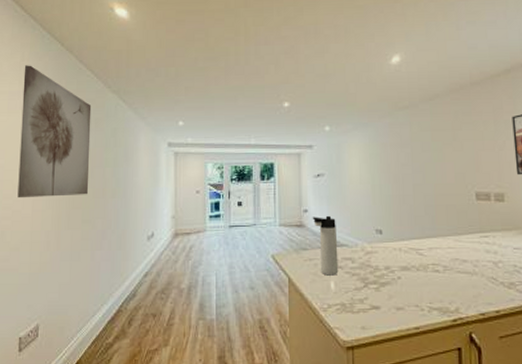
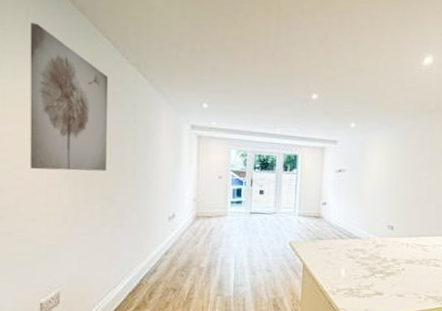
thermos bottle: present [312,215,339,276] -> none [330,209,352,264]

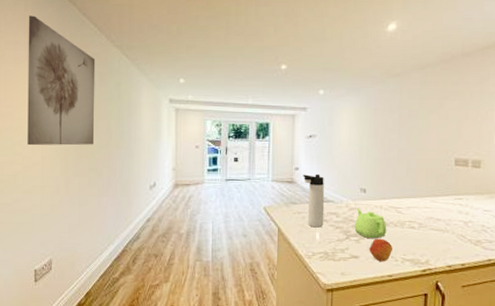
thermos bottle: none [330,209,352,264] -> present [302,173,325,228]
teapot: none [380,246,412,275] -> present [354,209,387,238]
fruit: none [393,275,417,299] -> present [369,238,392,262]

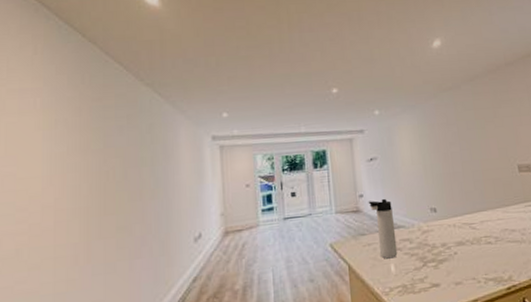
wall art: present [27,15,96,146] -> none [35,59,123,210]
teapot: present [354,209,387,238] -> none [429,230,465,262]
fruit: present [369,238,392,262] -> none [449,259,473,287]

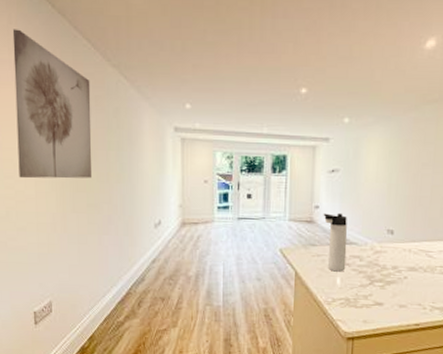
wall art: none [35,59,123,210] -> present [12,29,93,179]

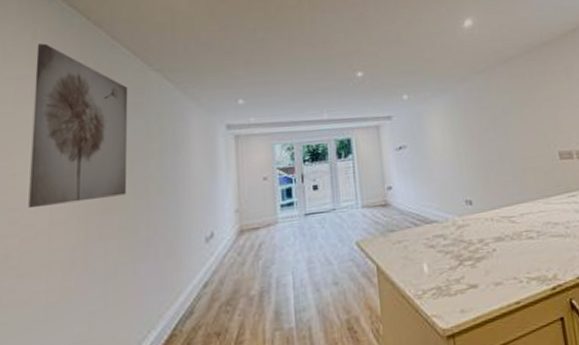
thermos bottle: present [323,213,347,272] -> none [397,190,431,258]

